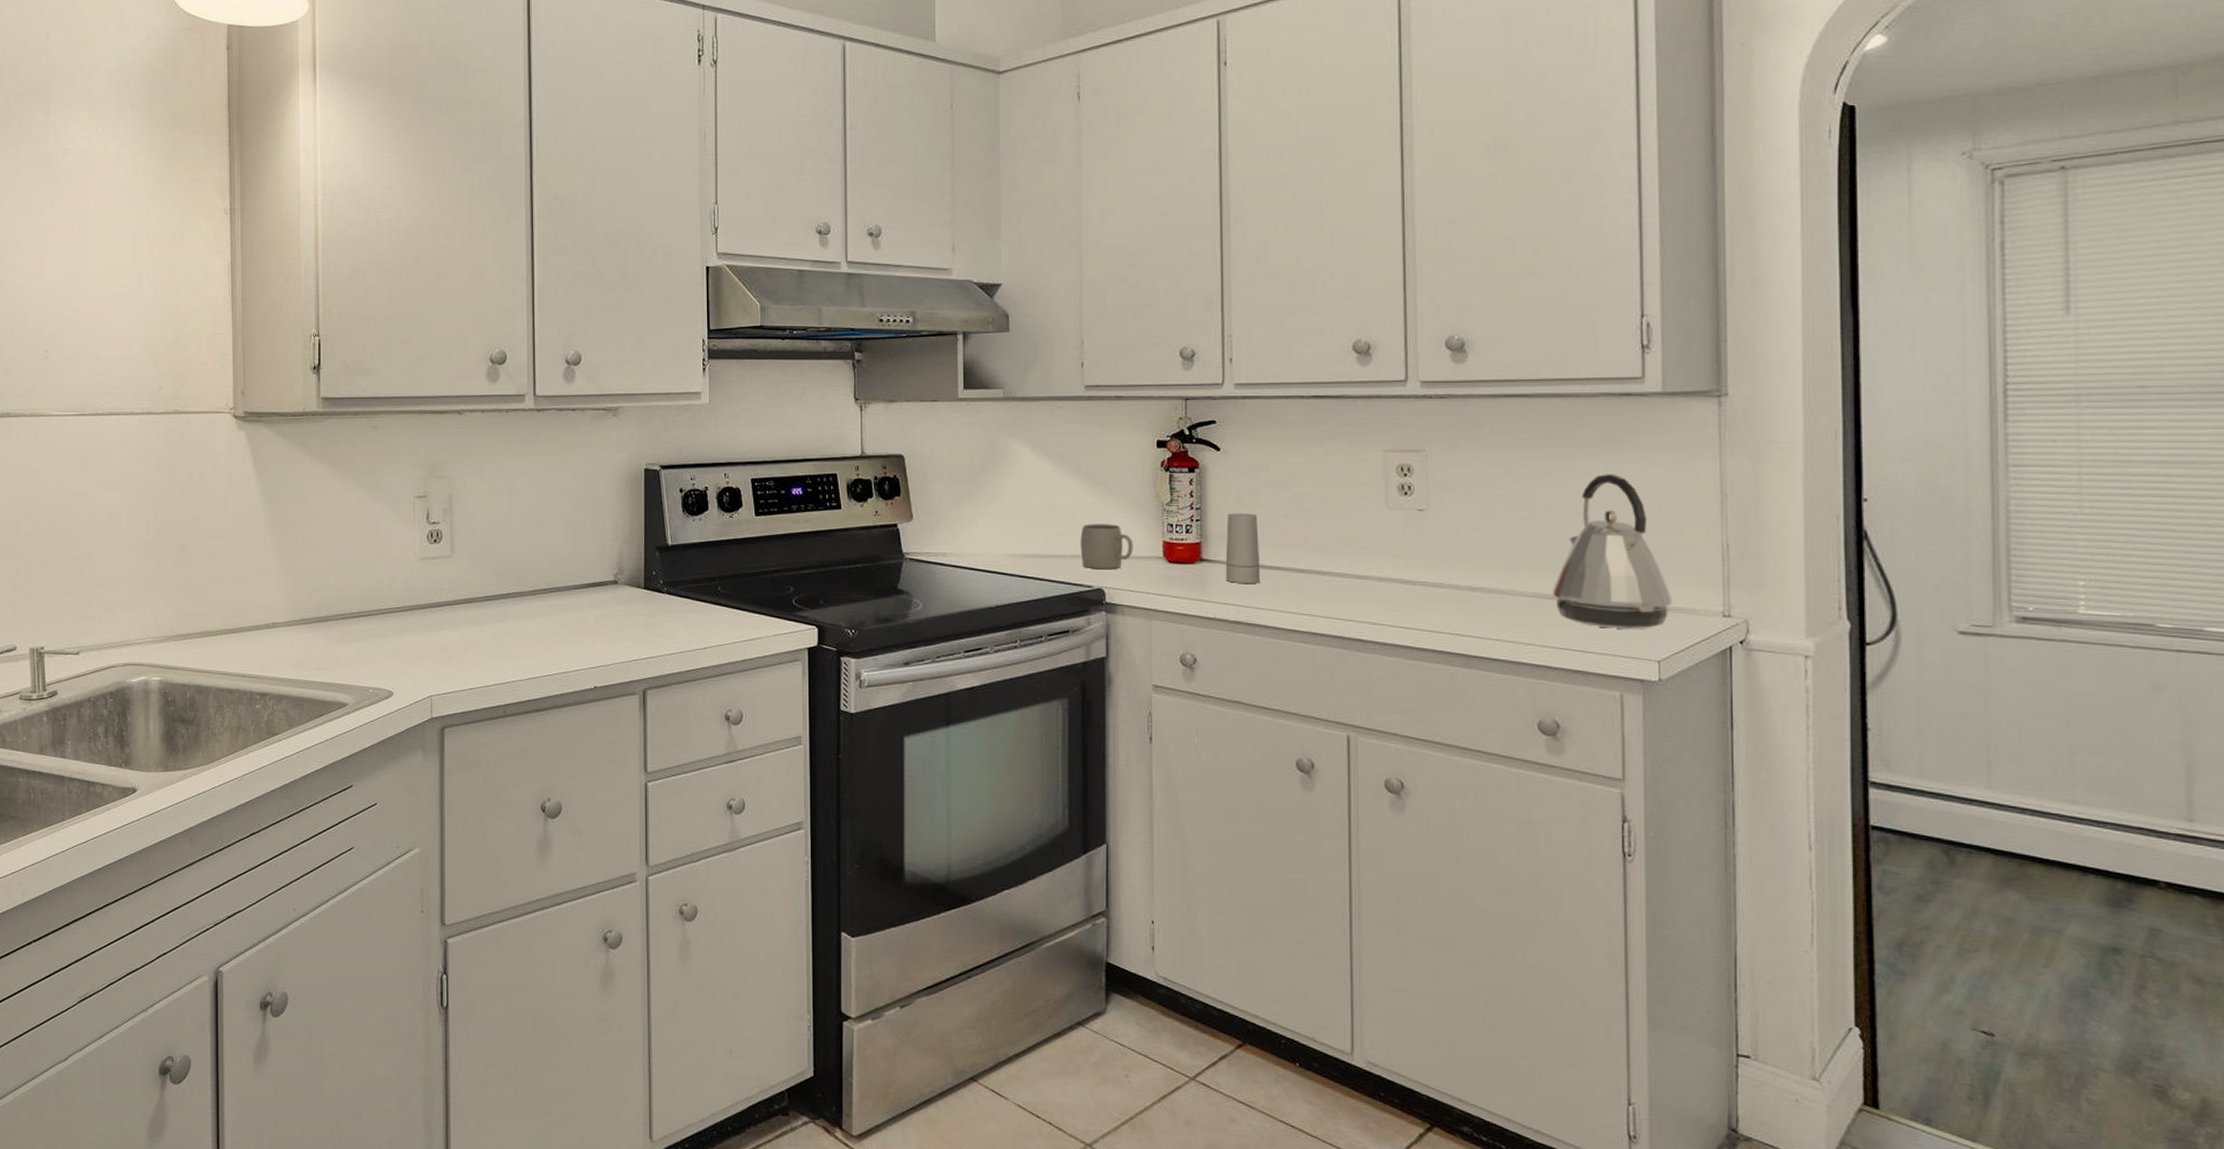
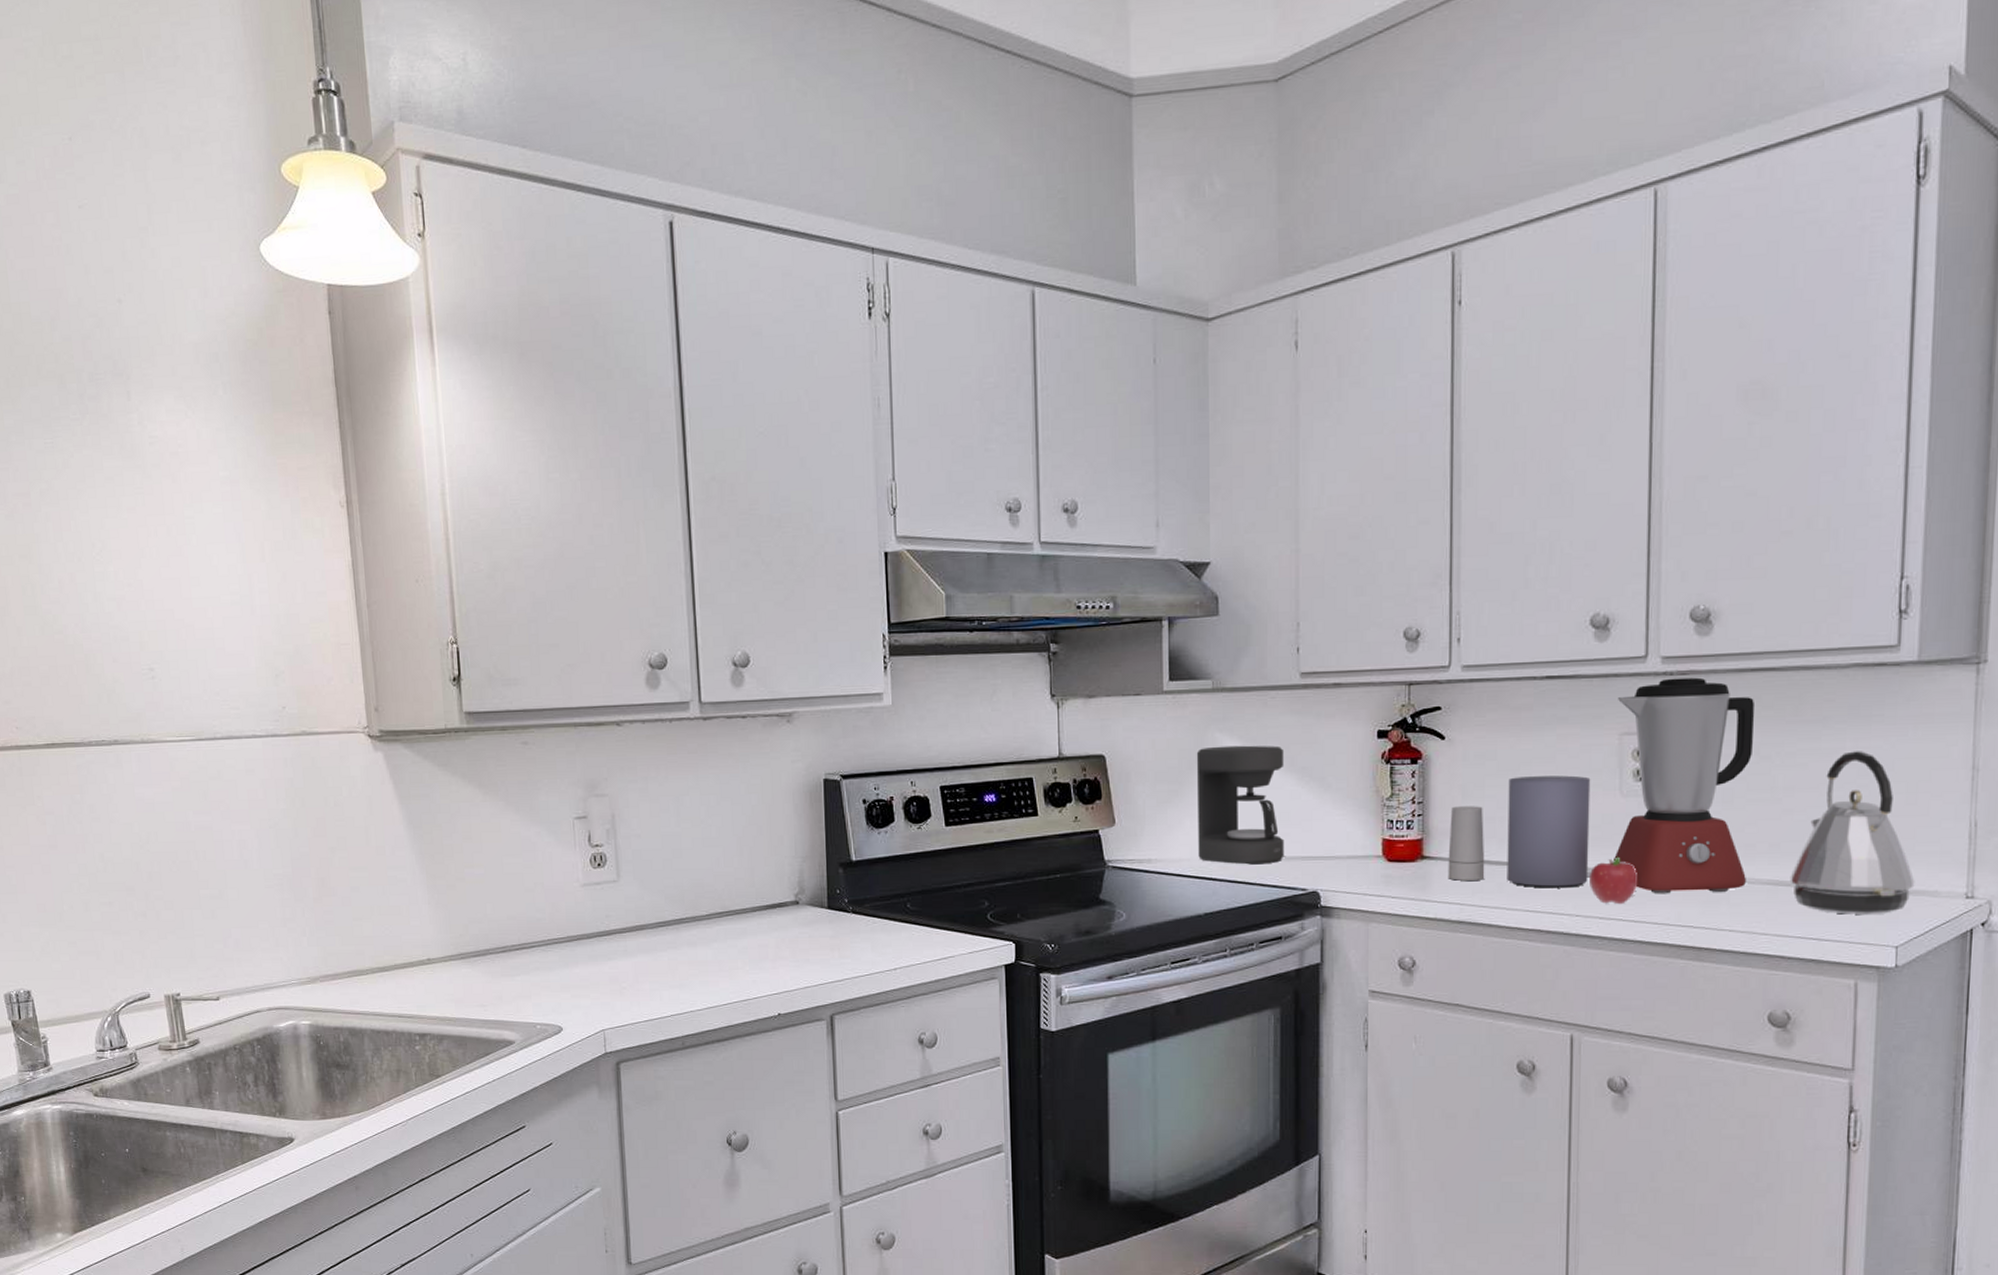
coffee maker: none [988,450,1071,561] -> present [1196,745,1285,865]
mug: present [1080,524,1133,570] -> none [1294,822,1351,871]
canister: none [1281,488,1359,594] -> present [1507,775,1591,888]
fruit: none [1360,565,1407,611] -> present [1590,856,1638,905]
blender: none [1381,401,1510,604] -> present [1612,677,1754,894]

